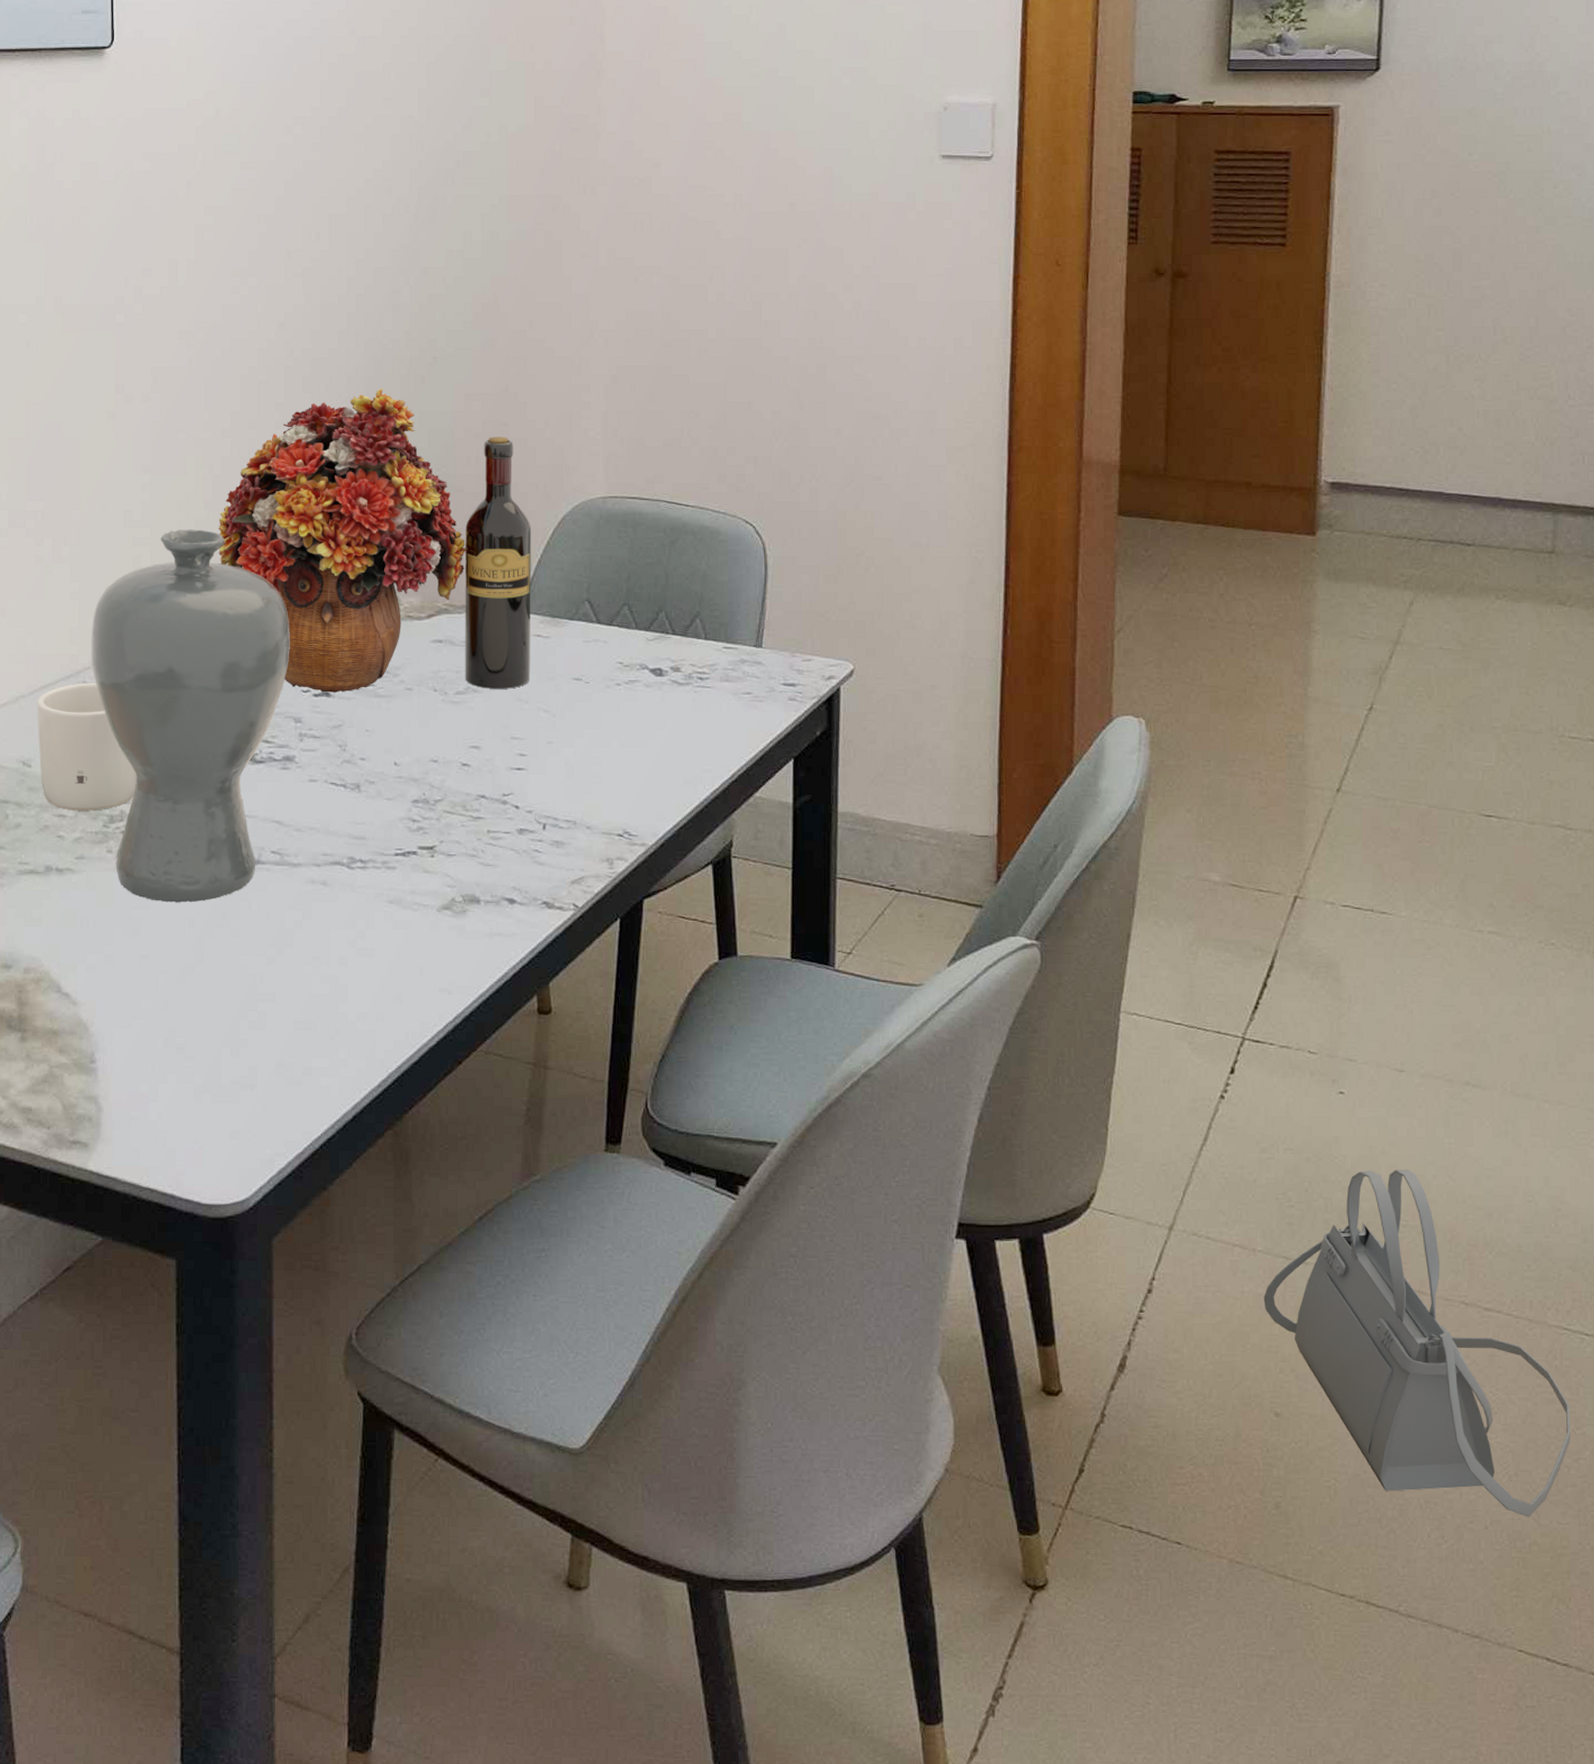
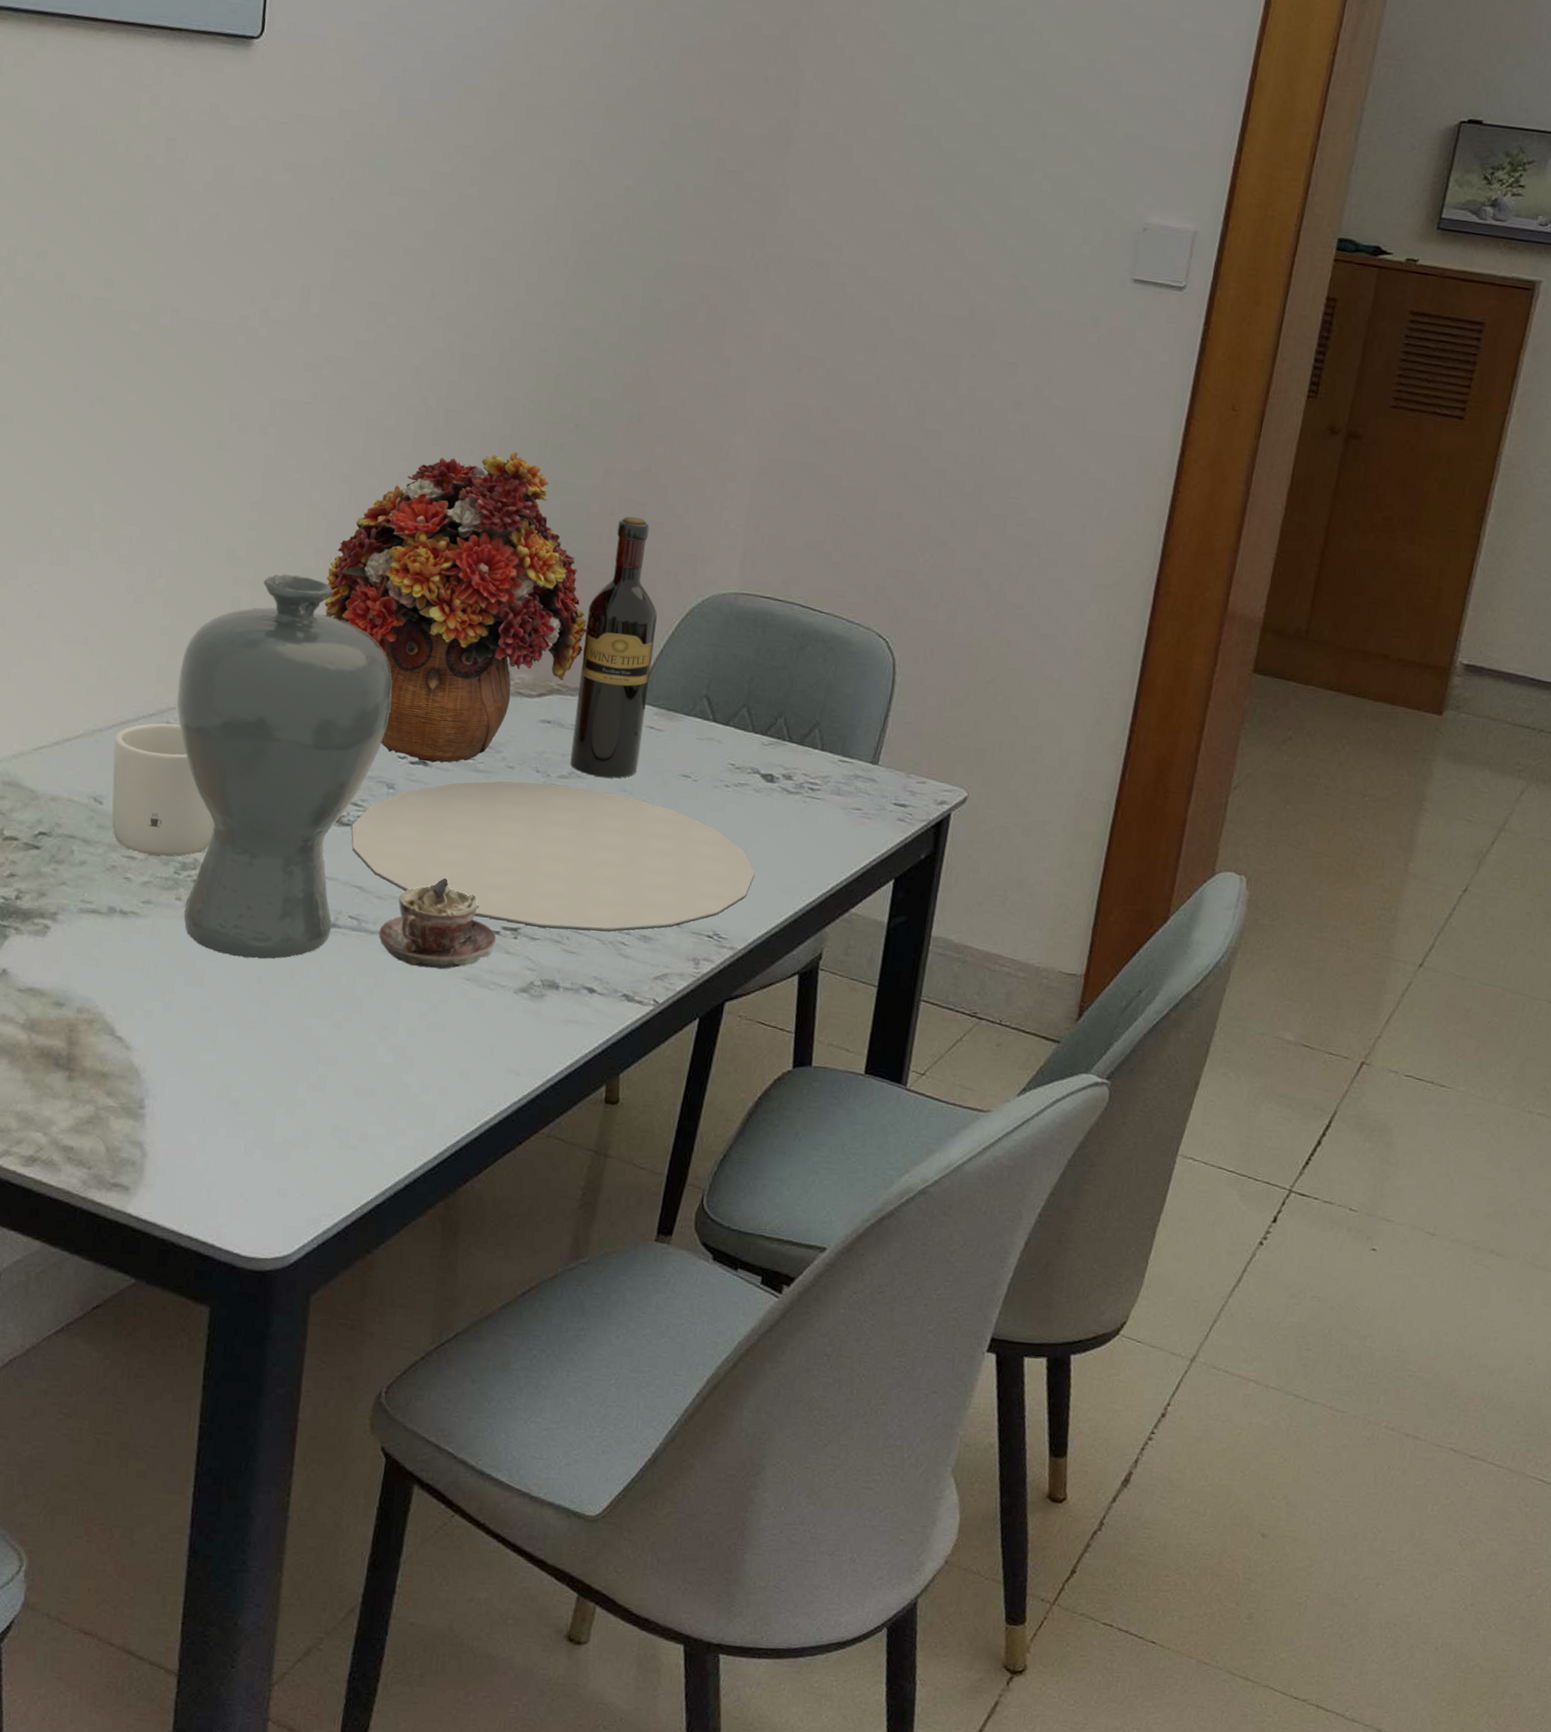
placemat: none [265,701,656,843] -> present [351,781,755,932]
teacup: none [301,803,414,895] -> present [378,877,497,970]
handbag: present [1263,1170,1571,1518] -> none [1268,1322,1532,1643]

